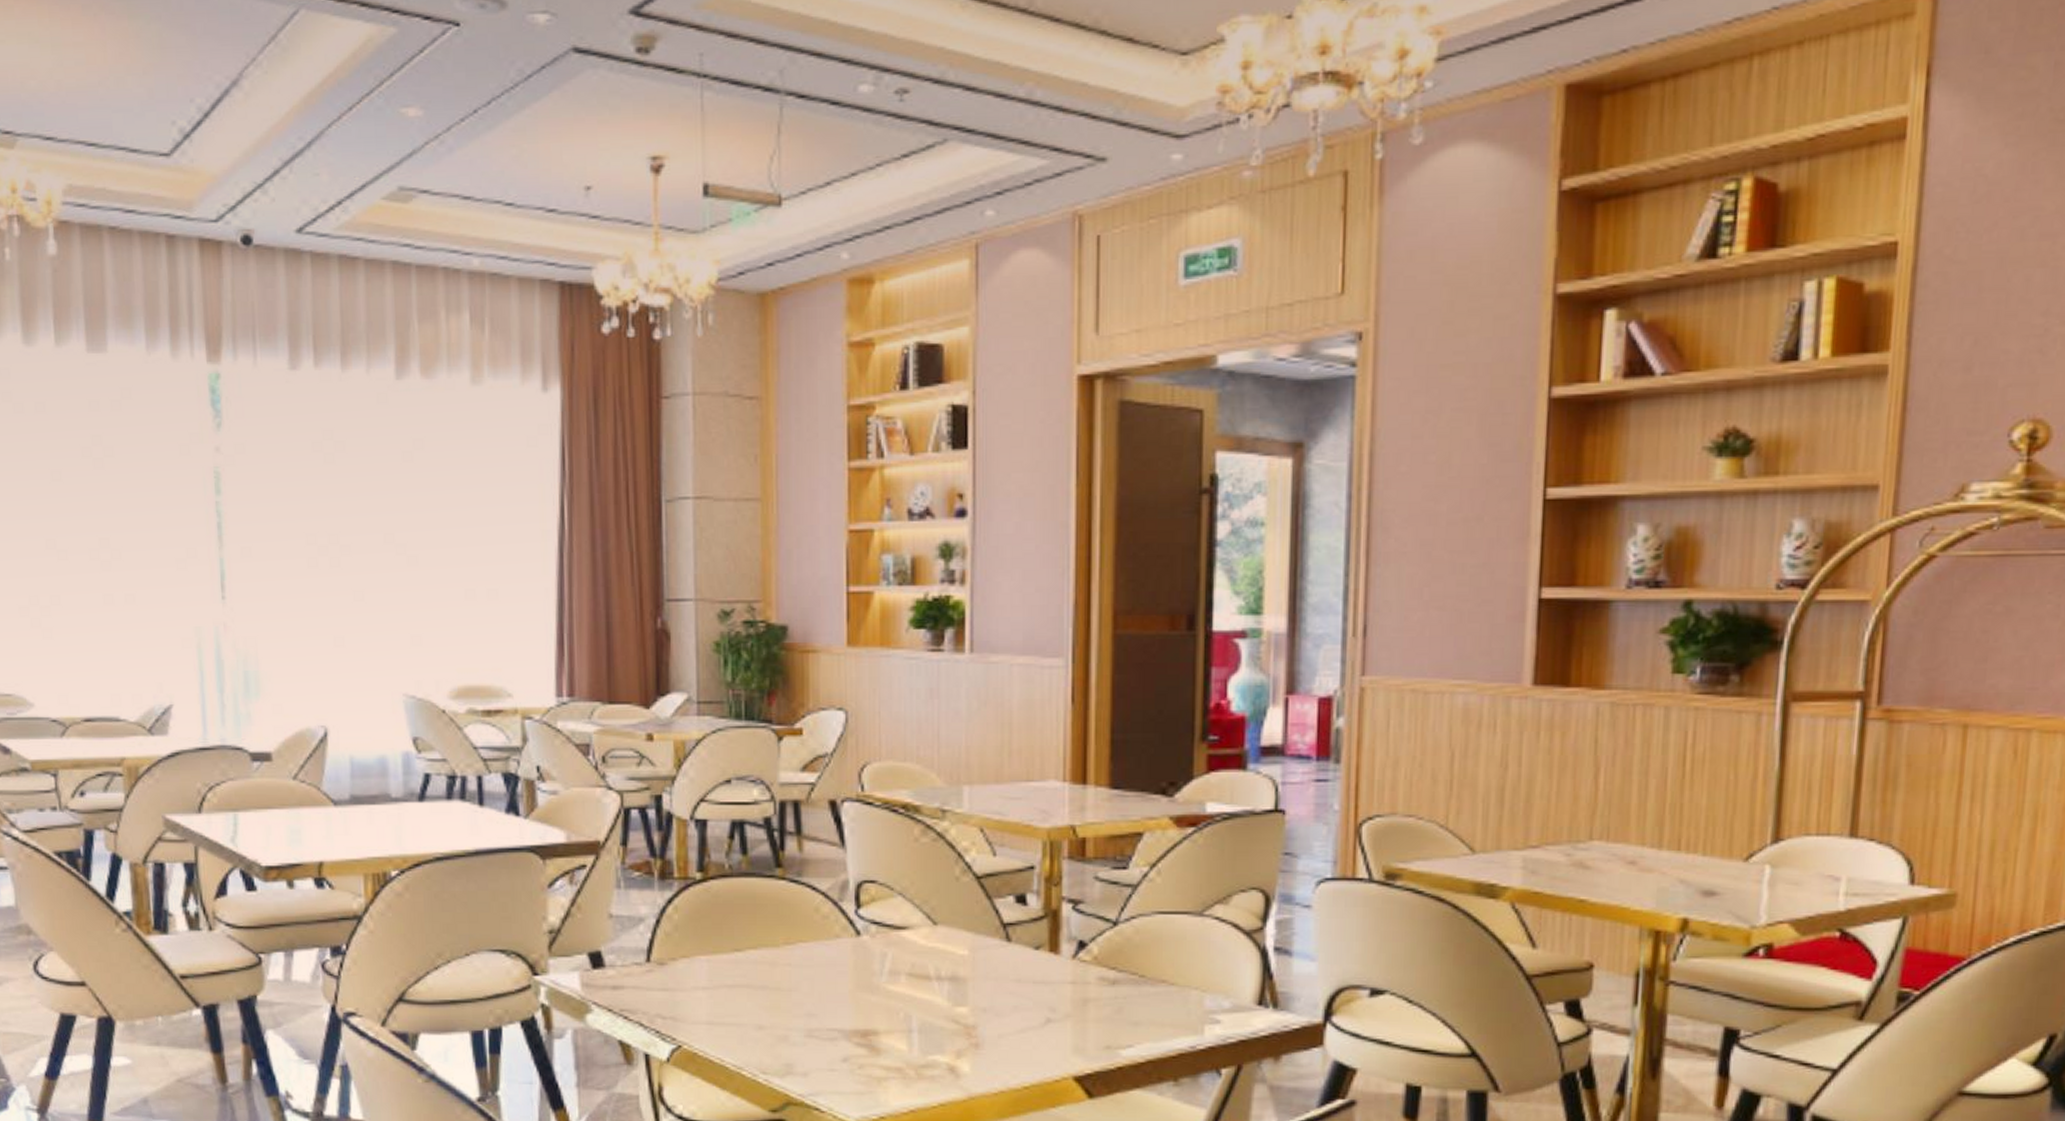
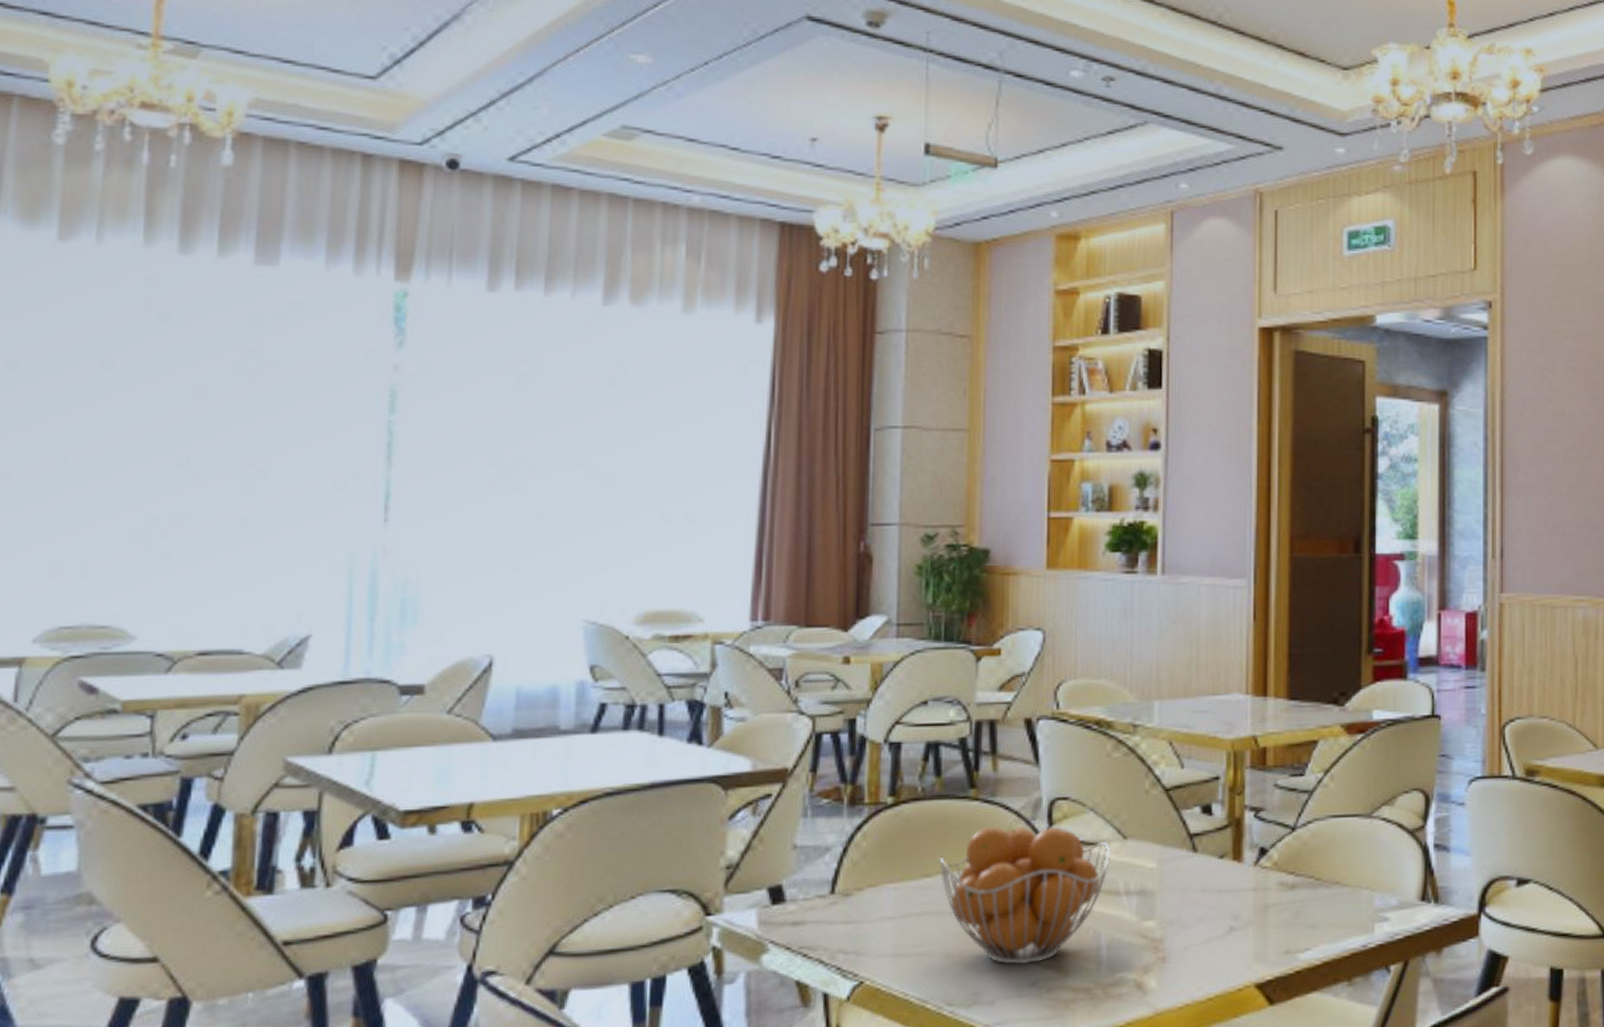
fruit basket: none [748,906,921,1041] -> present [939,826,1111,965]

